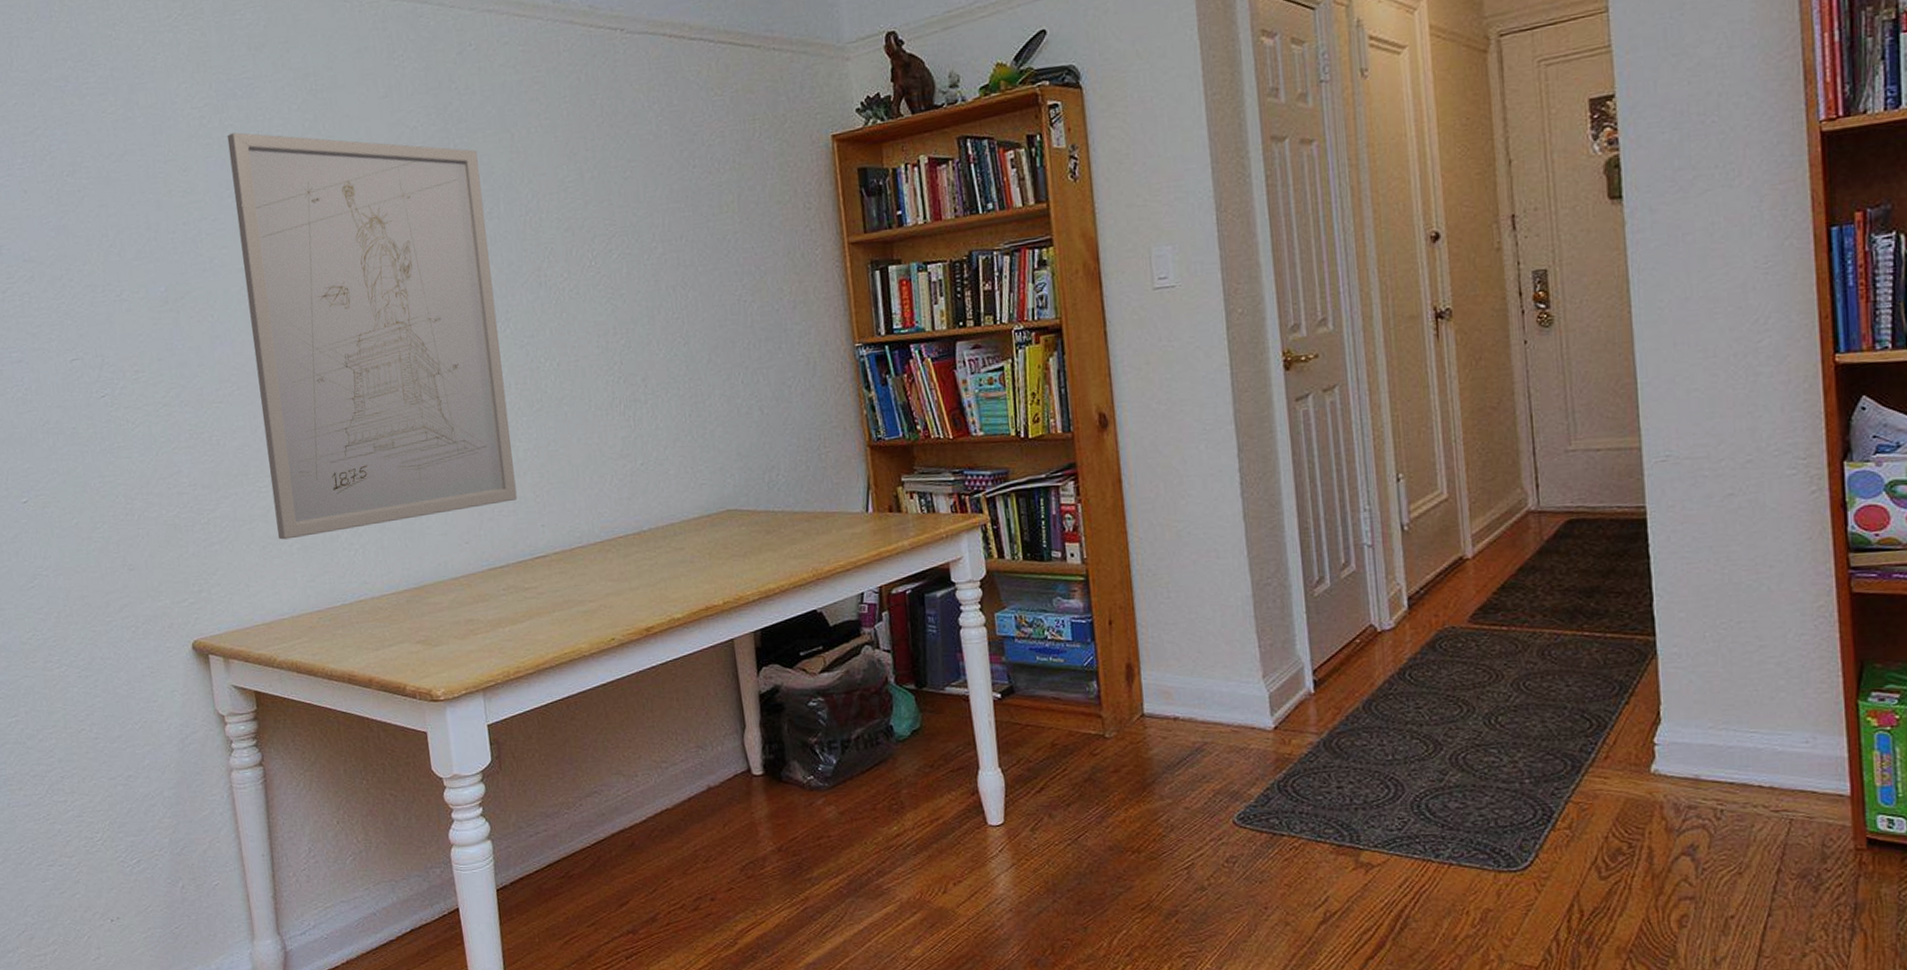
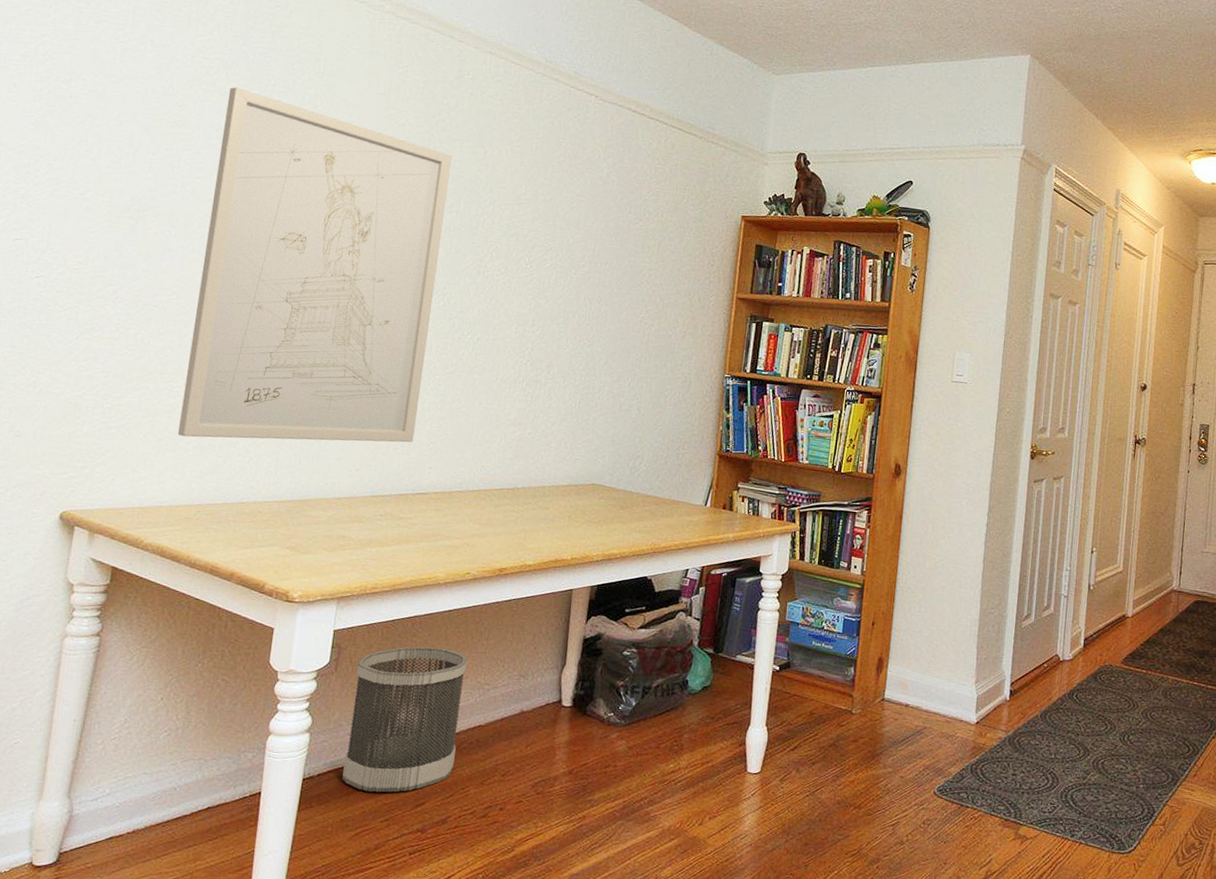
wastebasket: none [520,728,650,896] -> present [342,647,468,793]

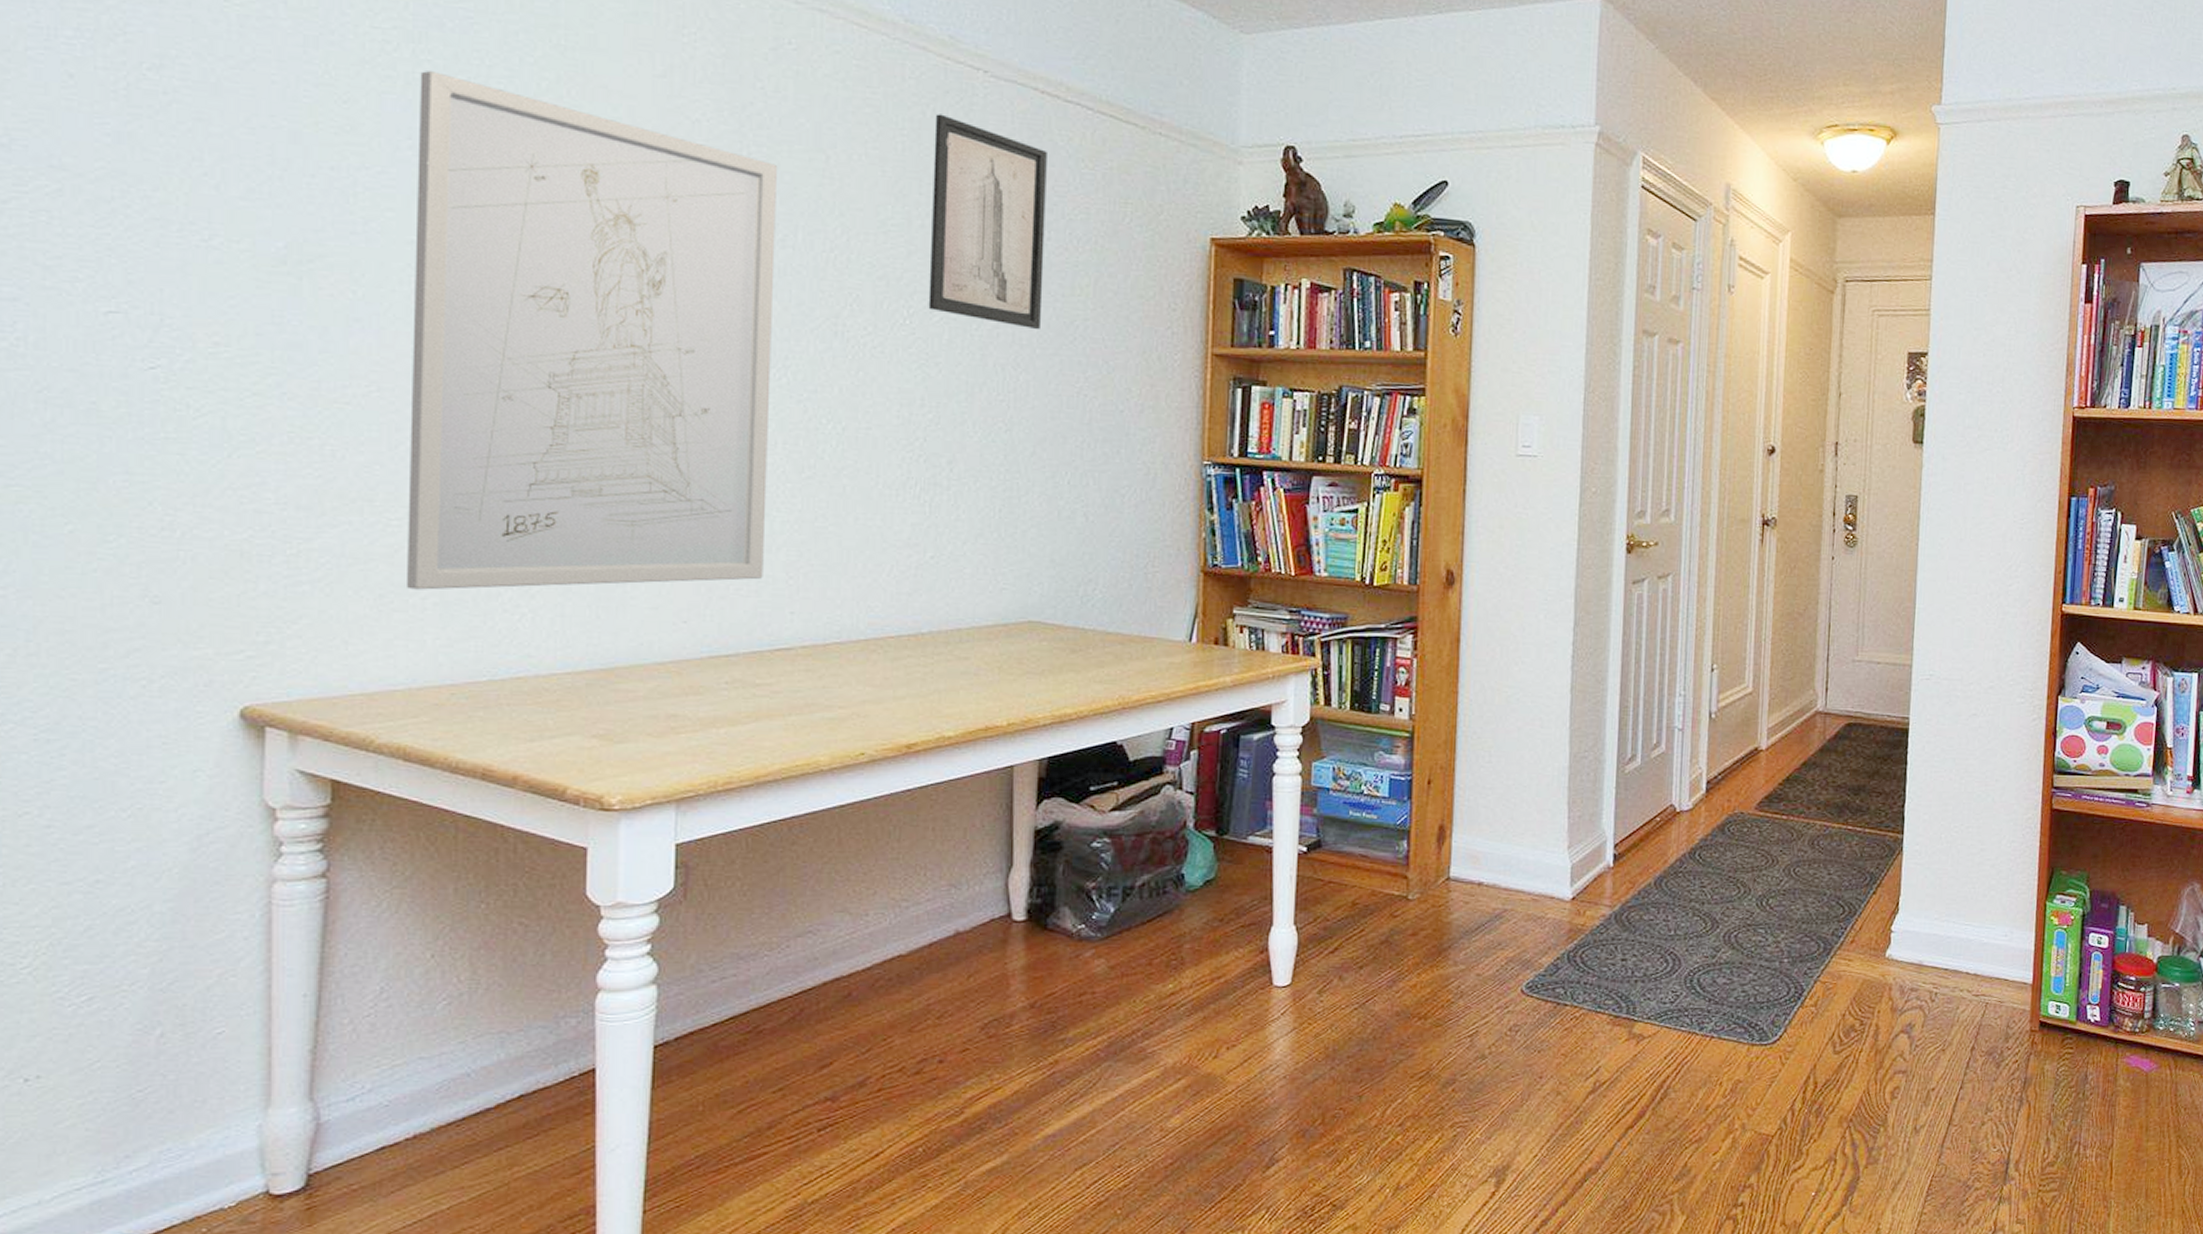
wastebasket: present [342,647,468,793] -> none [711,857,873,1055]
wall art: none [543,124,634,276] -> present [928,114,1047,330]

